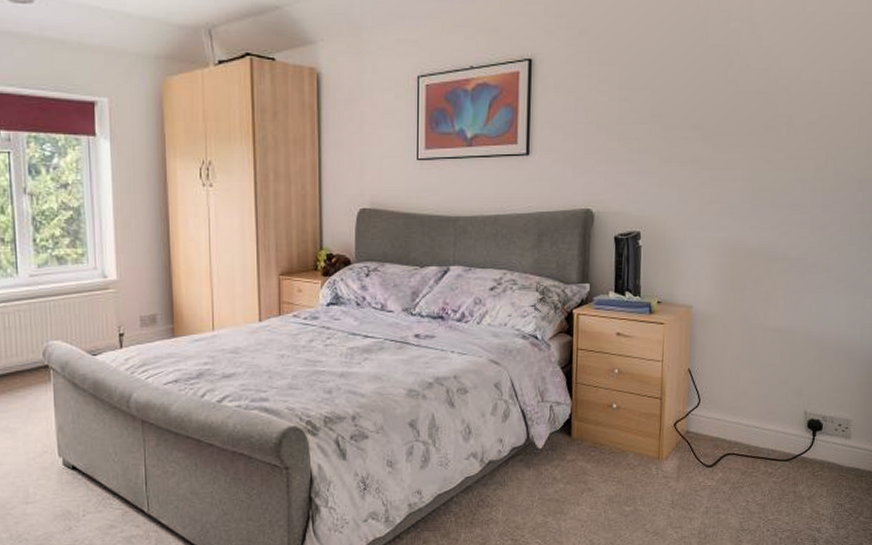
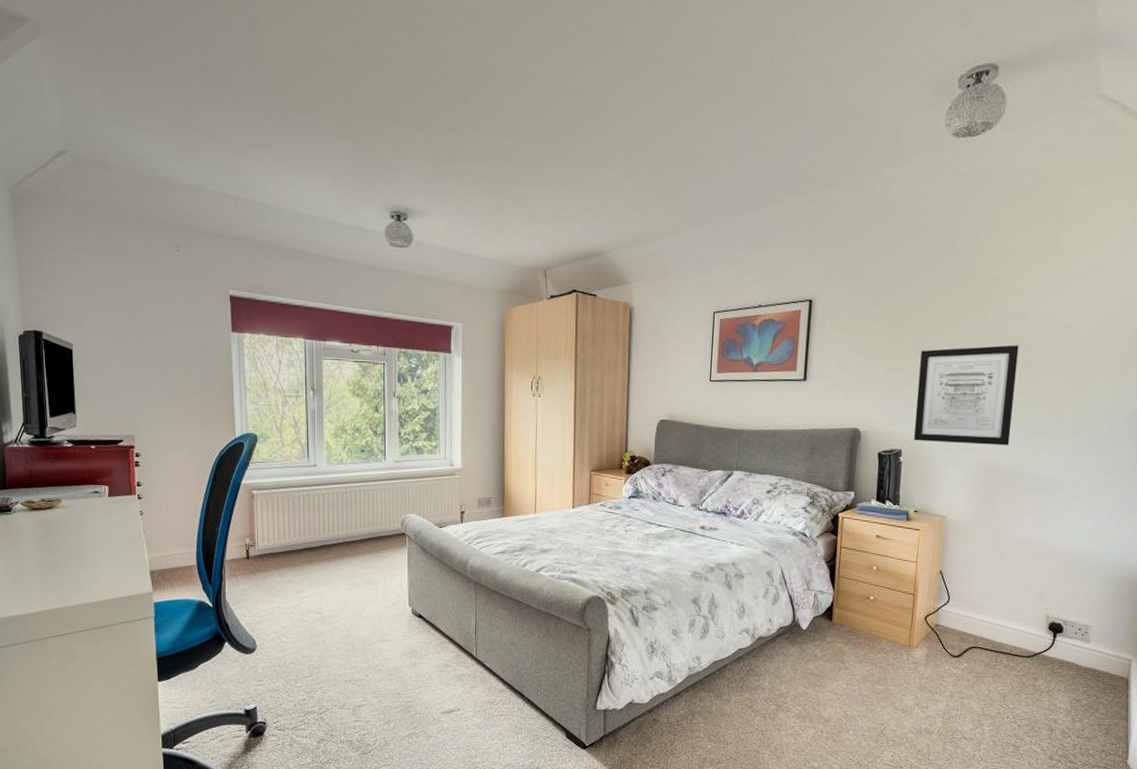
wall art: none [653,106,764,222] -> present [914,345,1019,446]

